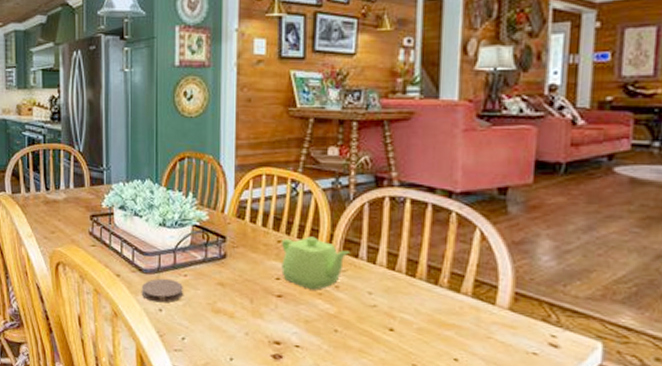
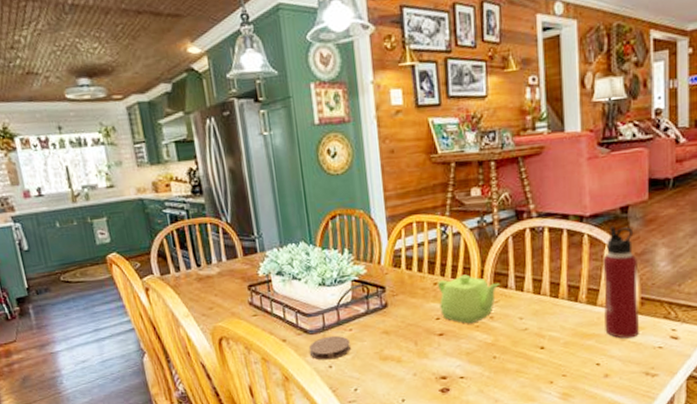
water bottle: none [468,206,514,337] -> present [603,225,639,339]

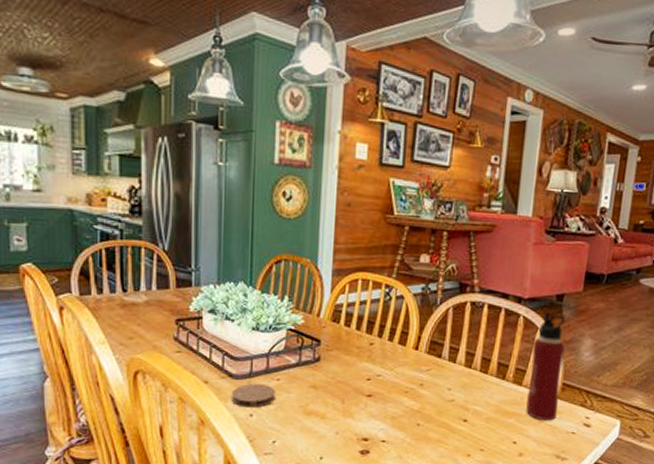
teapot: present [437,274,501,324] -> none [372,339,435,389]

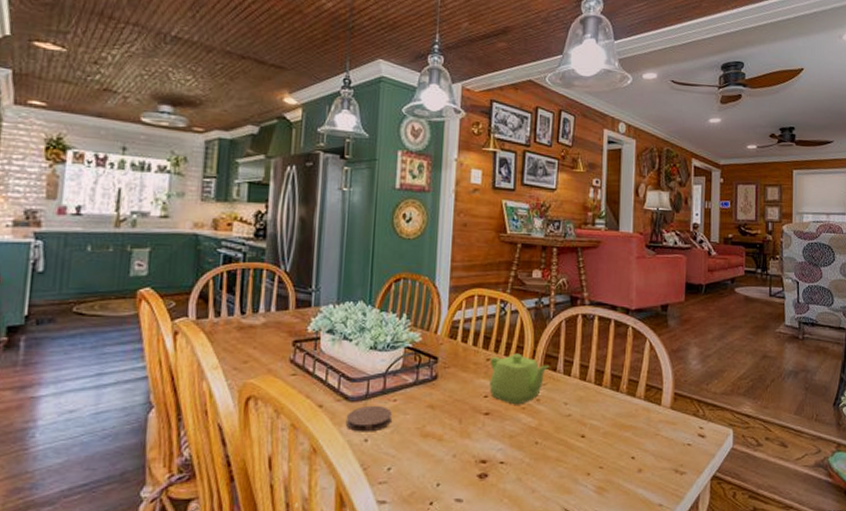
teapot: none [372,339,435,389] -> present [489,353,550,405]
water bottle: present [526,311,566,421] -> none [641,321,673,433]

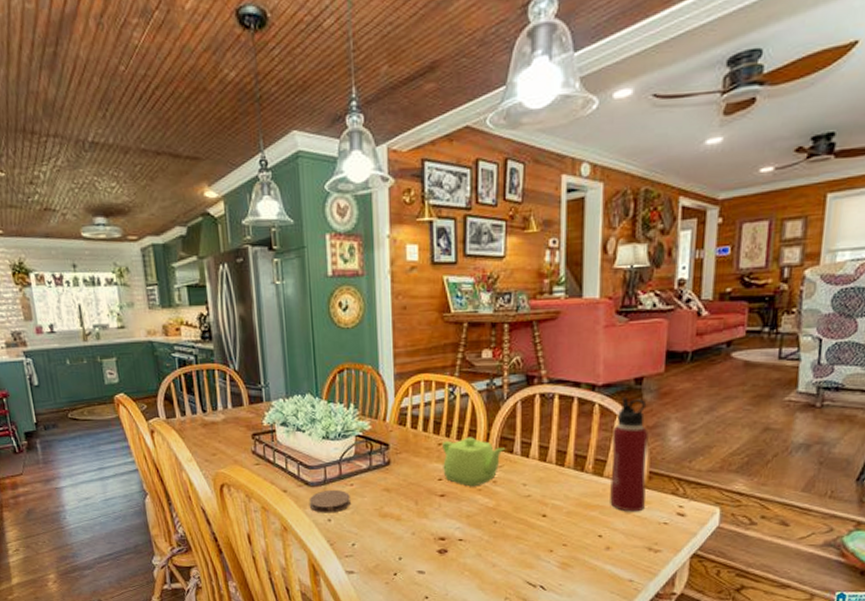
water bottle: none [641,321,673,433] -> present [610,396,649,512]

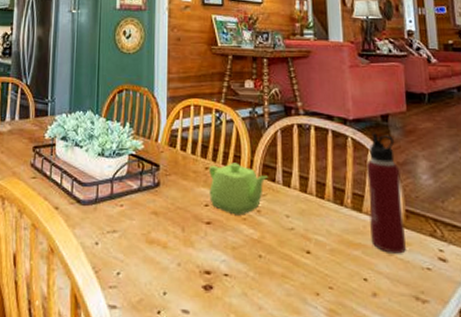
coaster: present [309,489,350,513] -> none [78,209,119,236]

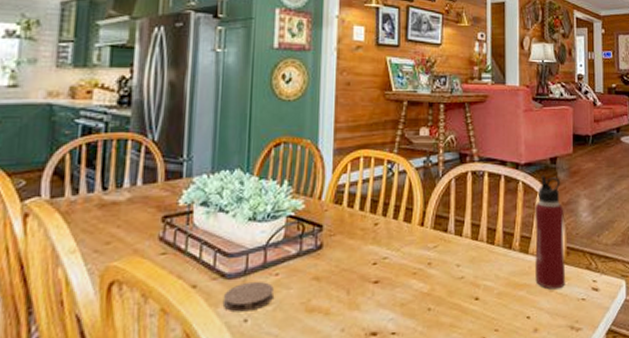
coaster: none [78,209,119,236] -> present [222,281,274,312]
teapot: present [208,162,269,215] -> none [377,215,441,271]

